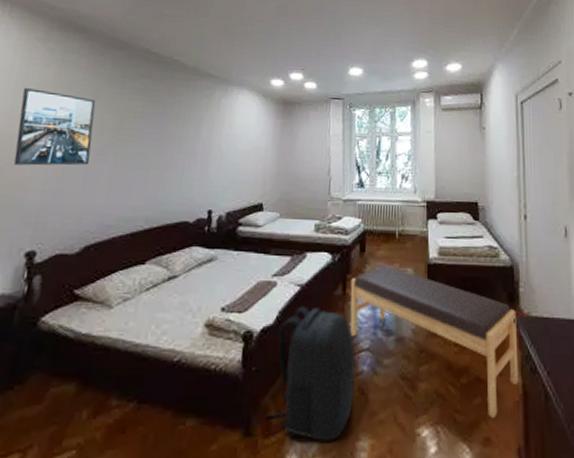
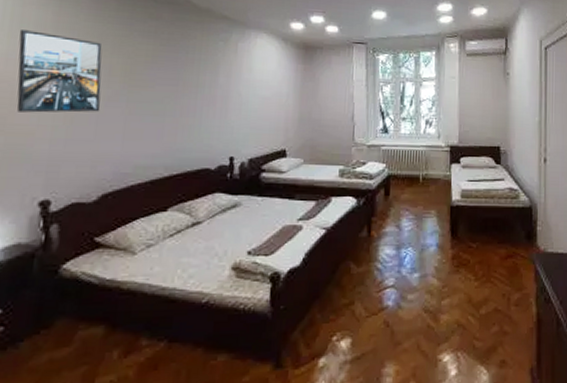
backpack: present [265,306,356,443] -> none [295,248,382,371]
bench: present [350,265,519,418] -> none [375,208,534,343]

